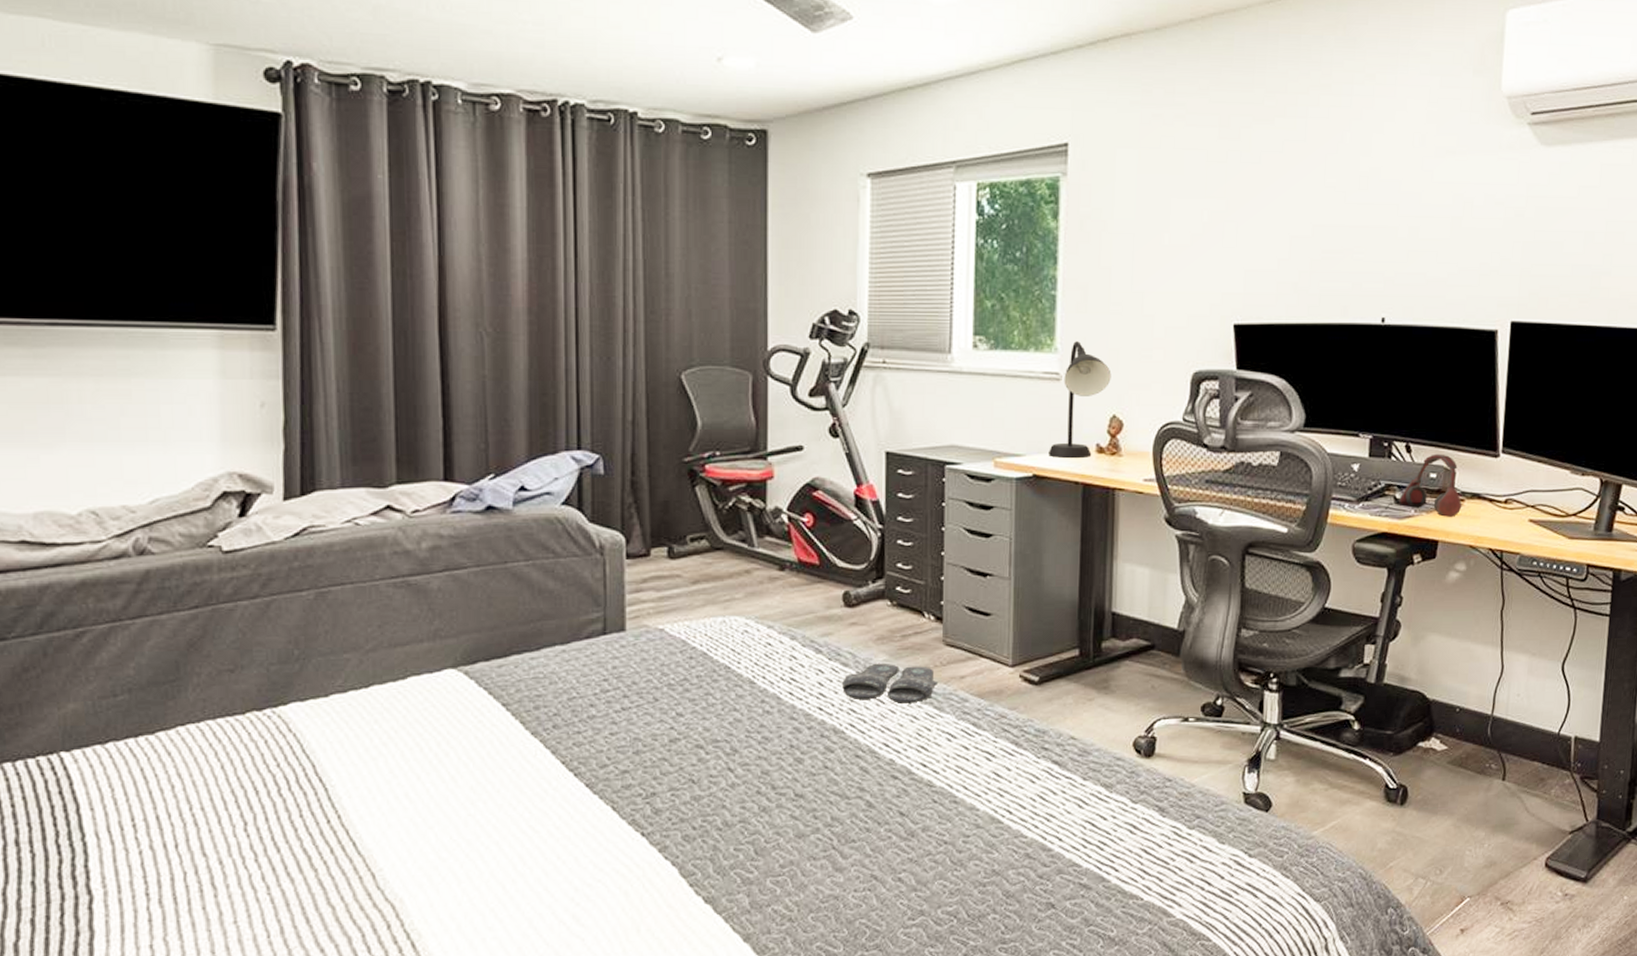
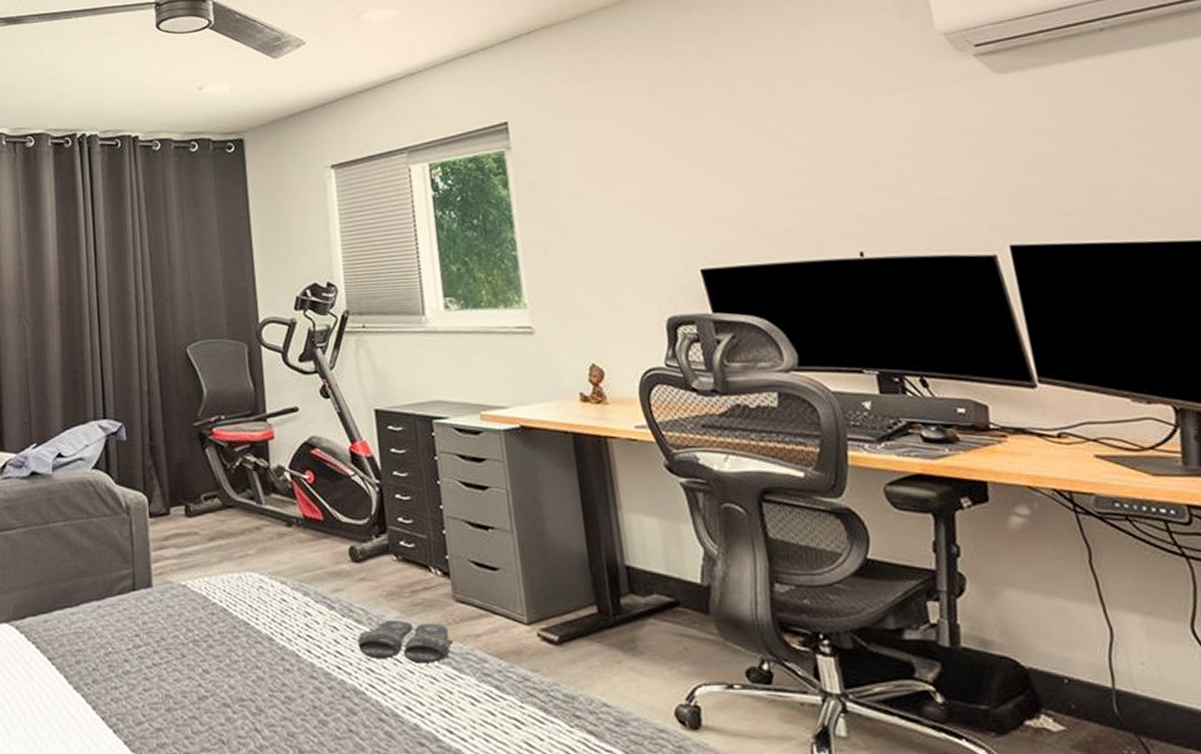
desk lamp: present [1048,341,1112,459] -> none [532,296,584,409]
headset: present [1384,453,1462,517] -> none [912,386,1006,455]

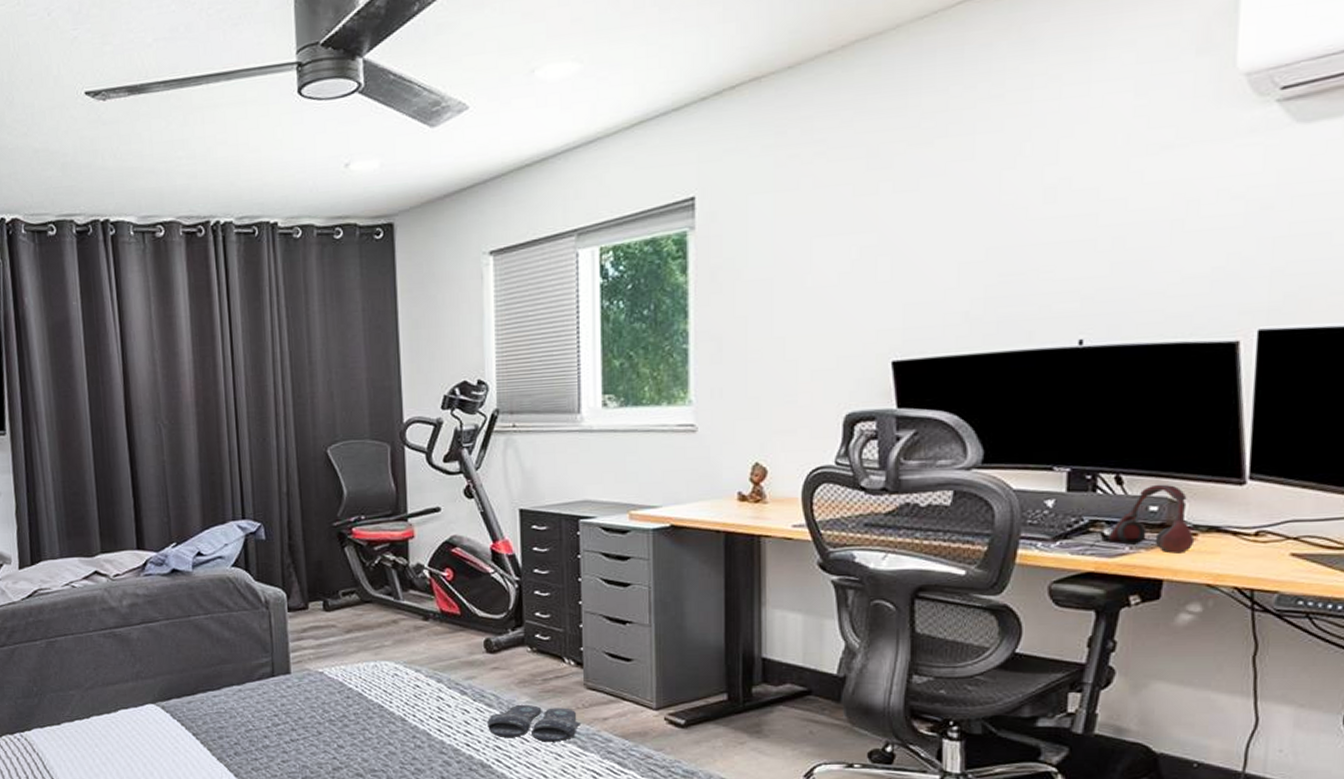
headset: none [912,386,1006,455] -> present [1089,484,1195,554]

